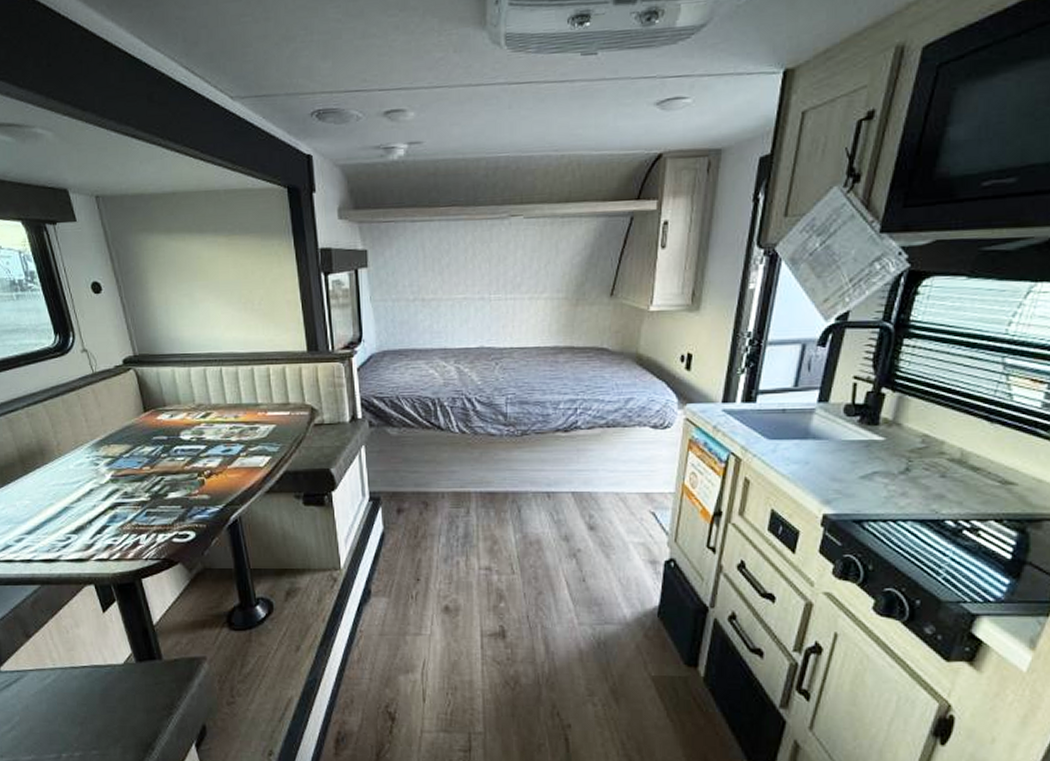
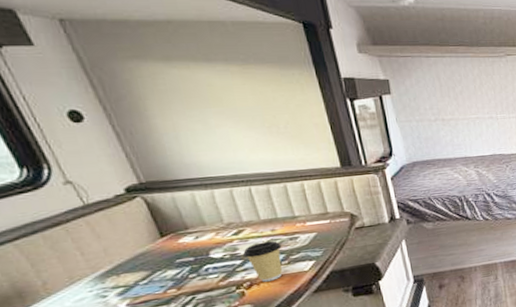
coffee cup: none [208,428,242,473] -> present [243,241,283,282]

